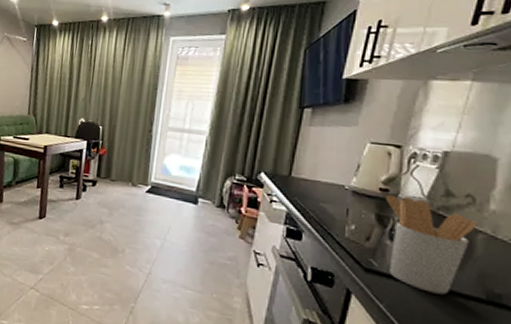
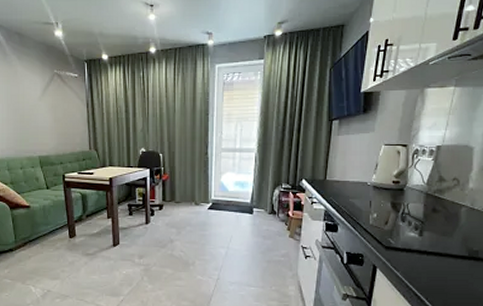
utensil holder: present [384,195,478,295] -> none [397,186,461,258]

